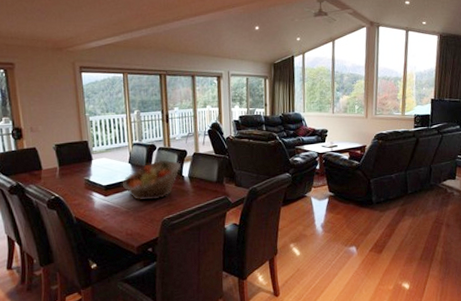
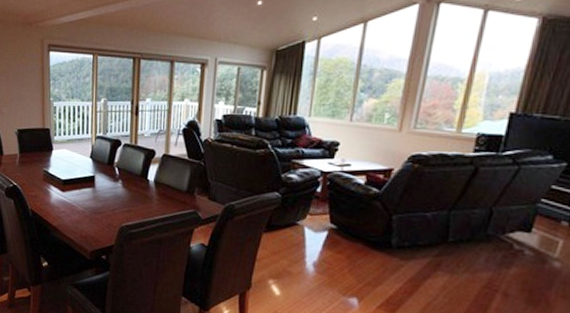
fruit basket: present [122,159,182,201] -> none [81,158,148,204]

